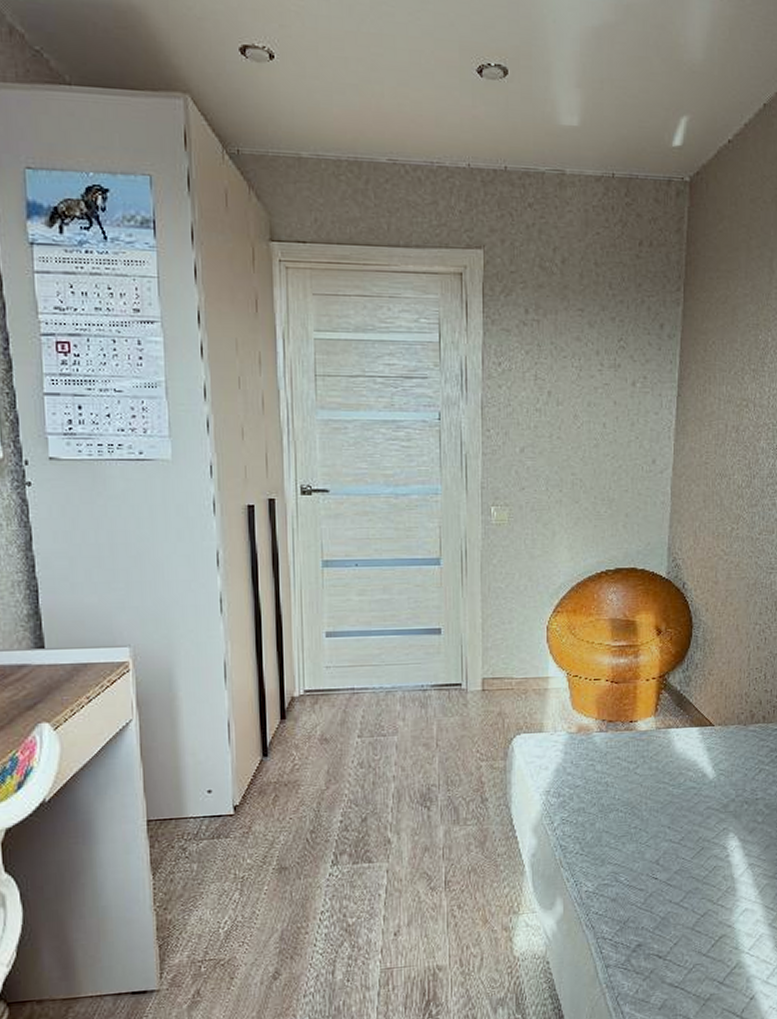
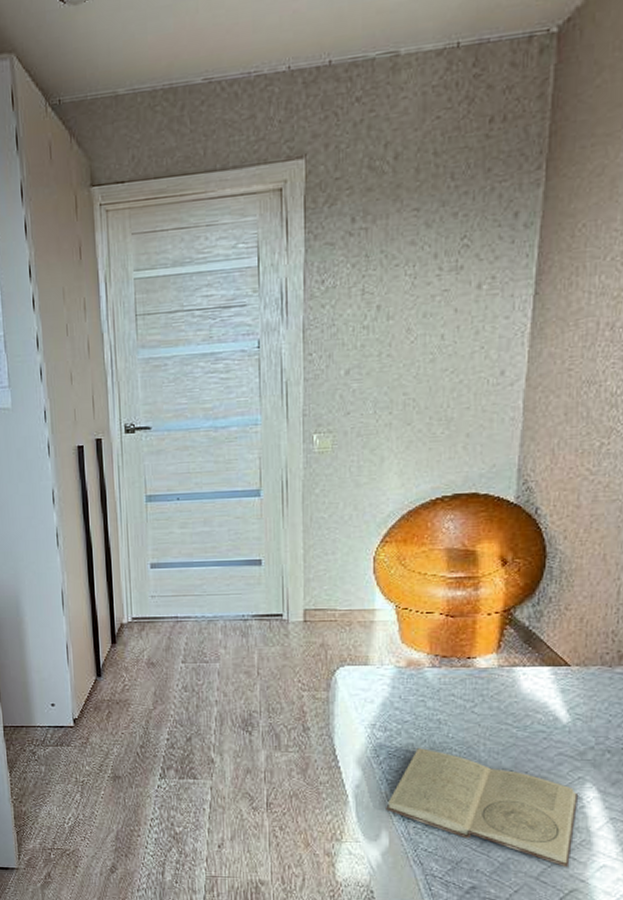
book: none [560,811,724,916] -> present [386,748,579,868]

